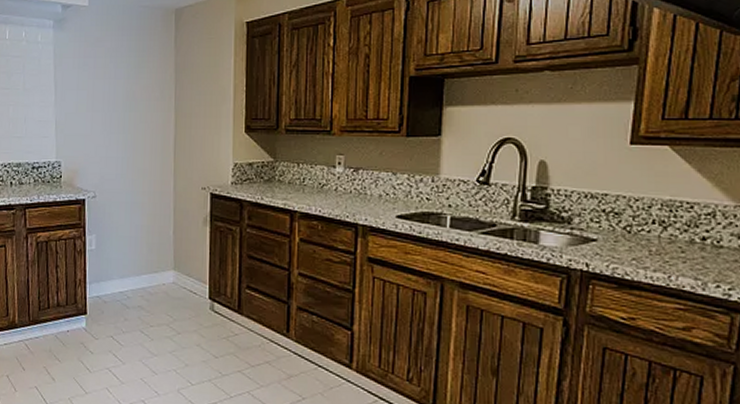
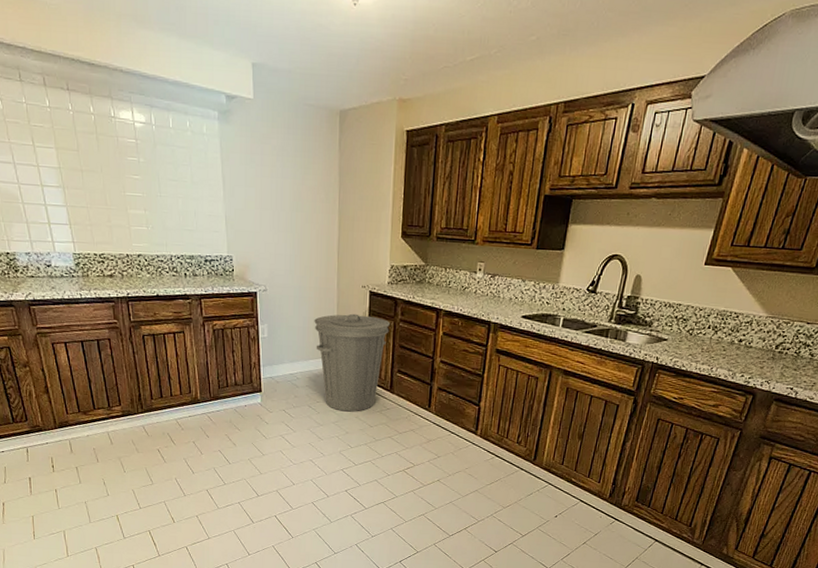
trash can: none [147,219,235,339] -> present [314,313,390,412]

